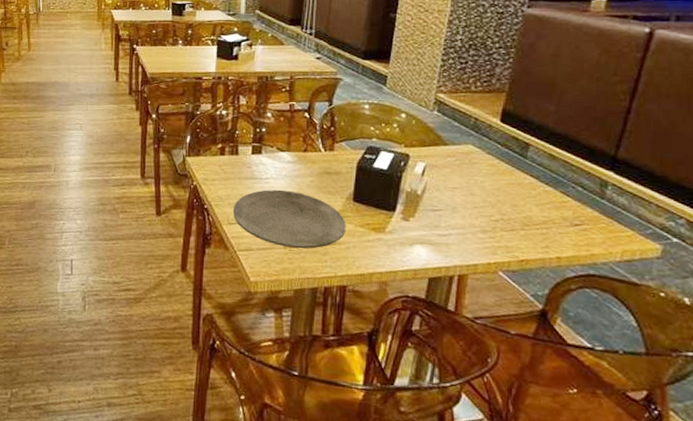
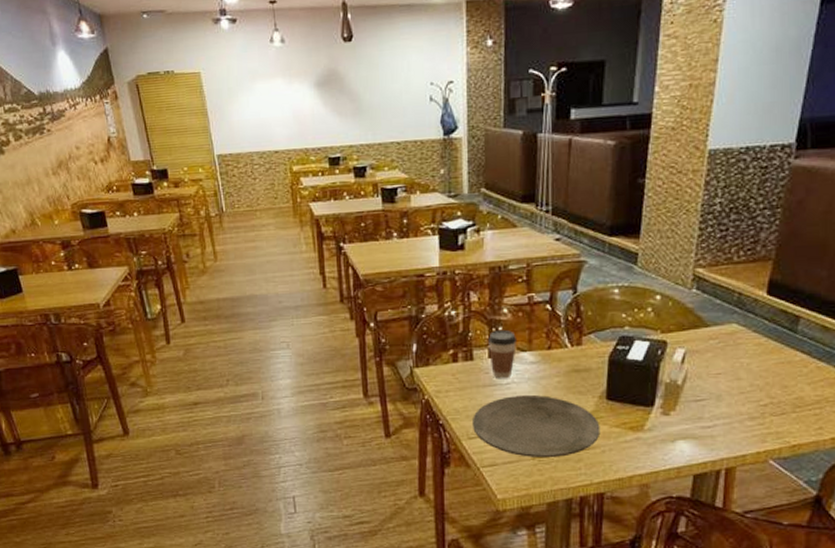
coffee cup: none [252,130,278,174] -> present [488,329,518,379]

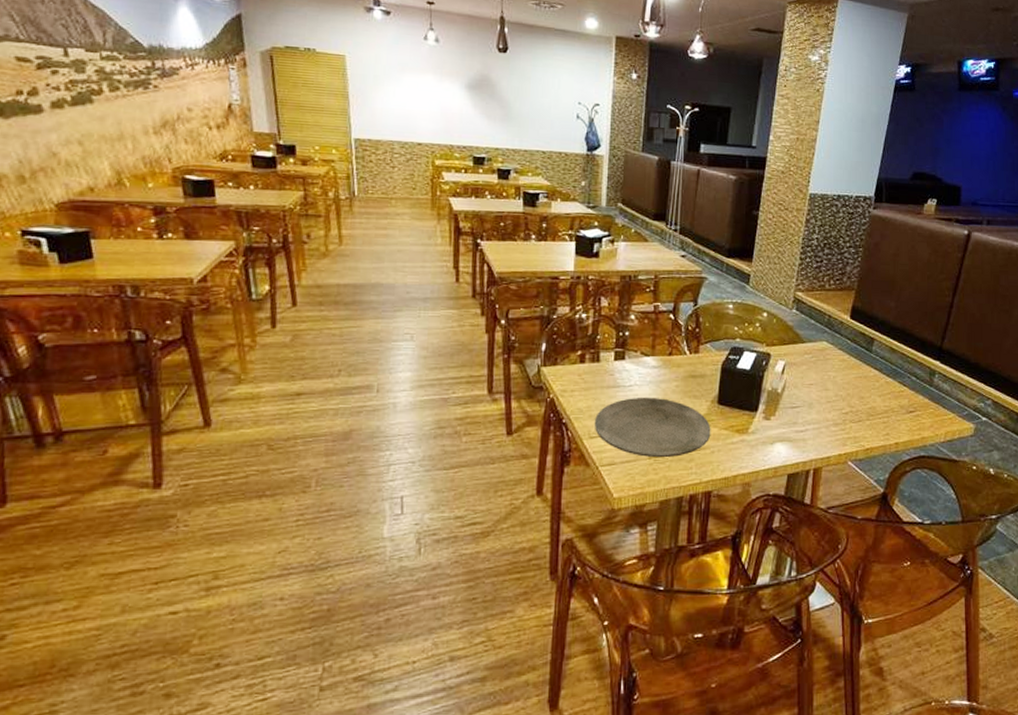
coffee cup: present [488,329,518,379] -> none [615,334,642,382]

